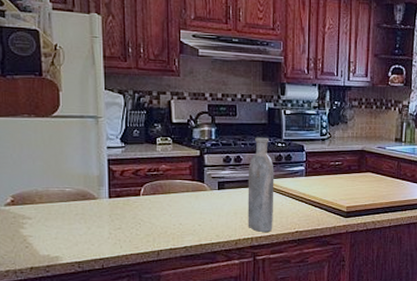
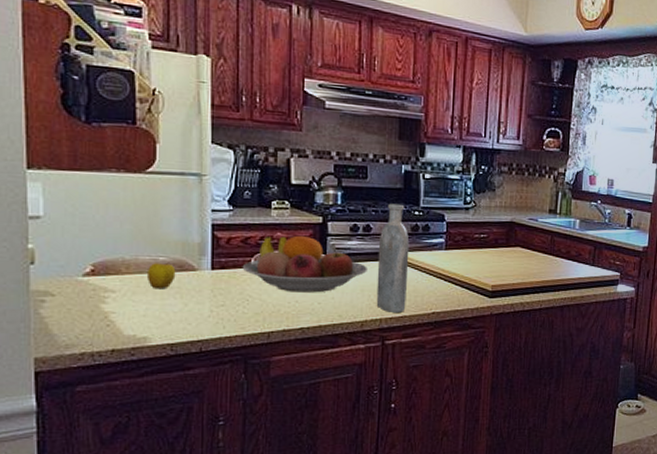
apple: none [56,192,80,216] -> present [146,262,176,290]
fruit bowl: none [134,167,239,216] -> present [242,235,367,293]

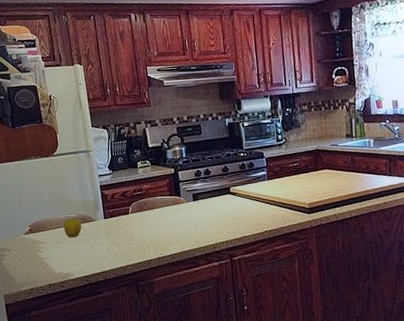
fruit bowl: present [242,235,367,293] -> none [124,184,212,229]
bottle: present [376,203,410,314] -> none [217,149,245,235]

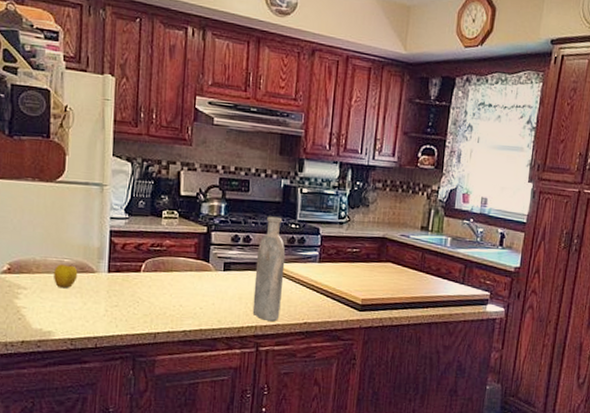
bottle: none [217,149,245,235] -> present [252,216,286,322]

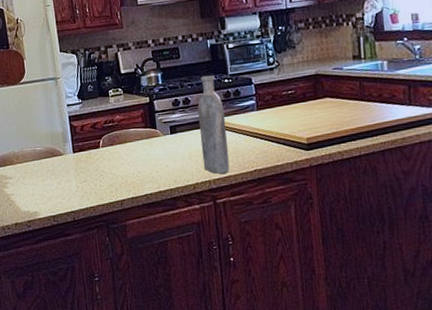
apple: present [53,264,78,289] -> none [30,151,50,173]

